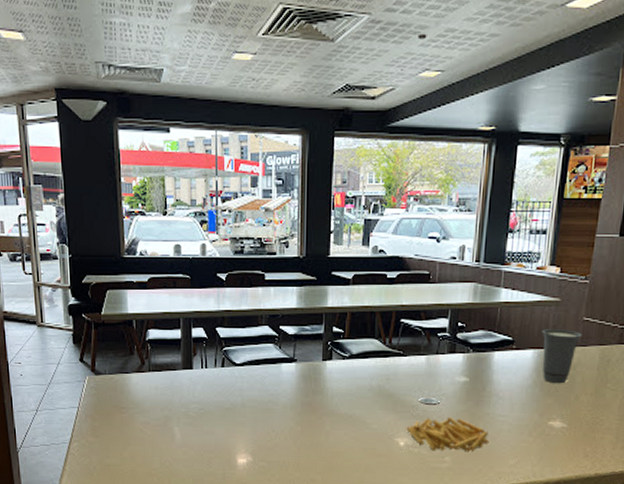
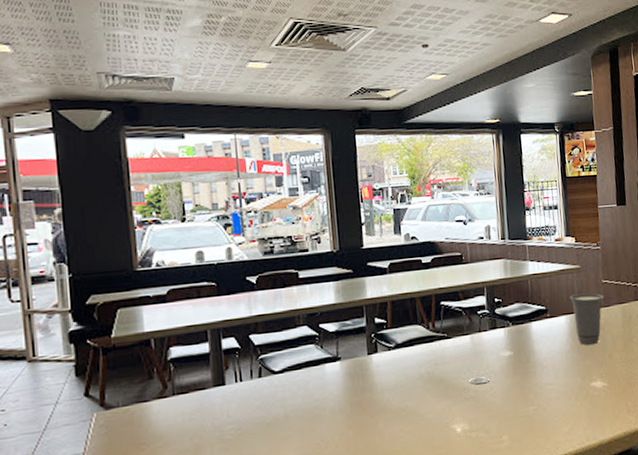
french fries: present [406,417,489,452] -> none [461,394,542,432]

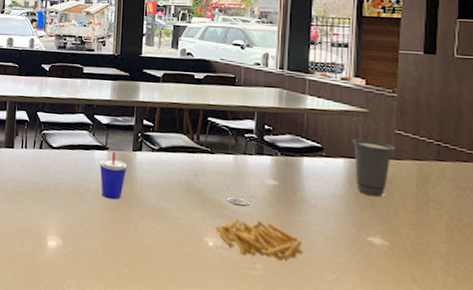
beverage cup: none [332,359,364,414] -> present [99,150,127,200]
french fries: none [461,394,542,432] -> present [215,219,303,261]

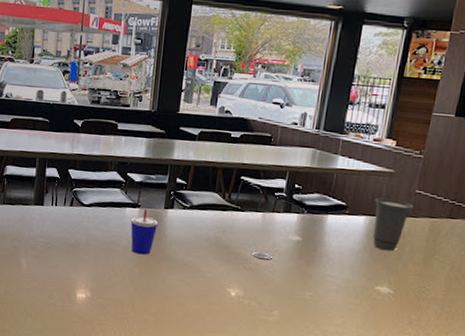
french fries: present [215,219,303,261] -> none [238,272,317,308]

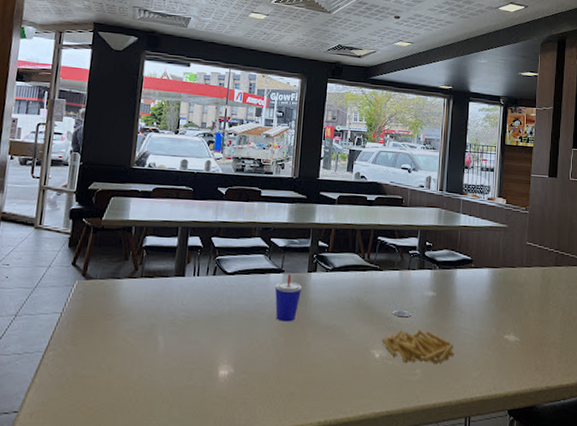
french fries: none [238,272,317,308] -> present [381,330,455,365]
cup: present [372,197,414,252] -> none [495,250,527,301]

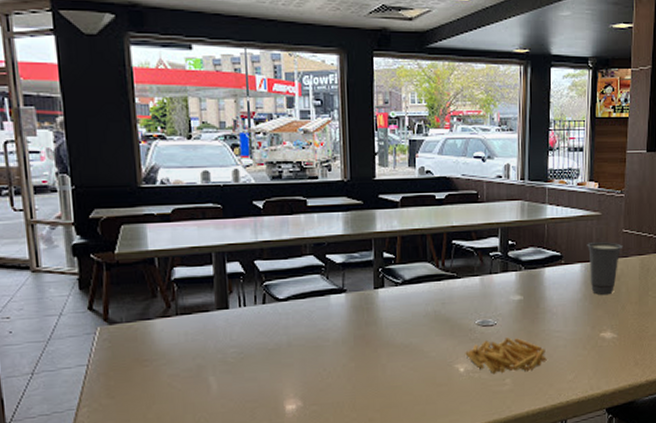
beverage cup: present [274,273,302,322] -> none [337,292,369,346]
cup: none [495,250,527,301] -> present [587,241,623,296]

